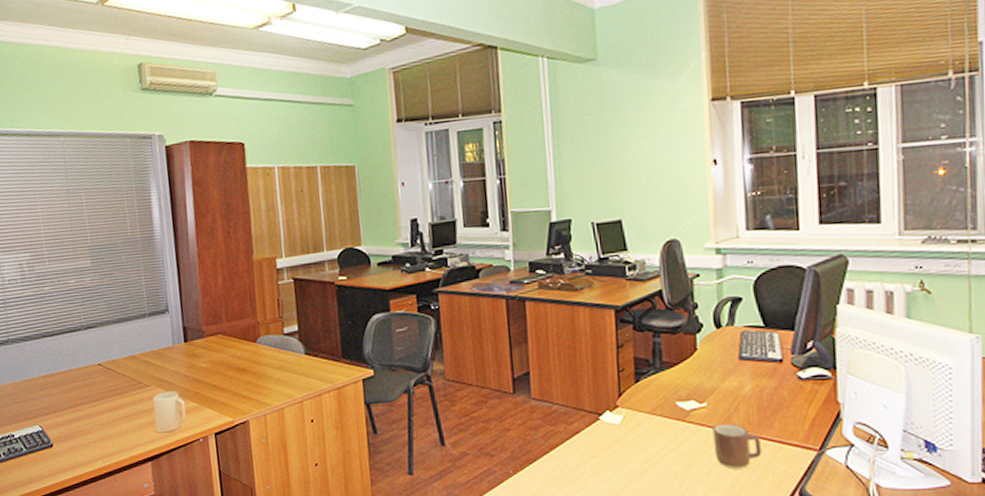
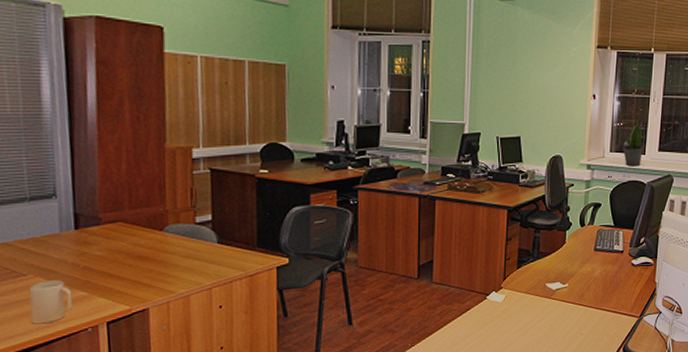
mug: present [713,423,761,469] -> none [569,299,602,333]
potted plant: none [763,188,795,248] -> present [622,122,643,167]

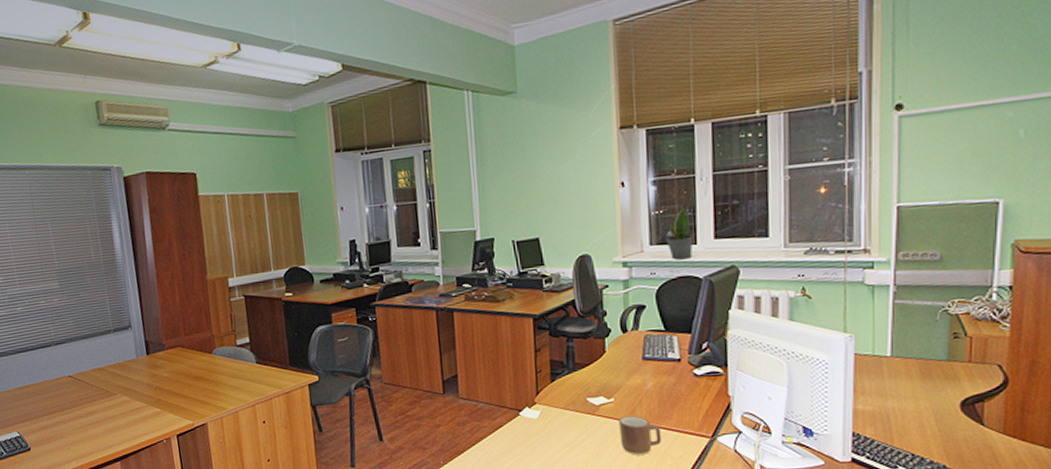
mug: present [28,280,73,325] -> none [119,398,151,436]
mug: none [569,299,602,333] -> present [619,416,661,455]

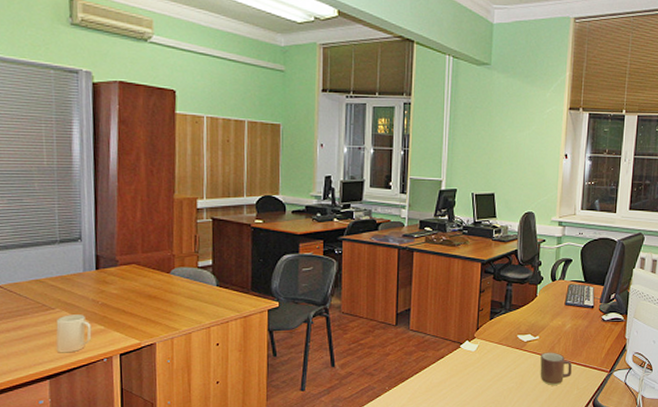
mug: none [119,398,151,436] -> present [55,314,92,353]
potted plant: present [665,207,693,260] -> none [593,181,614,224]

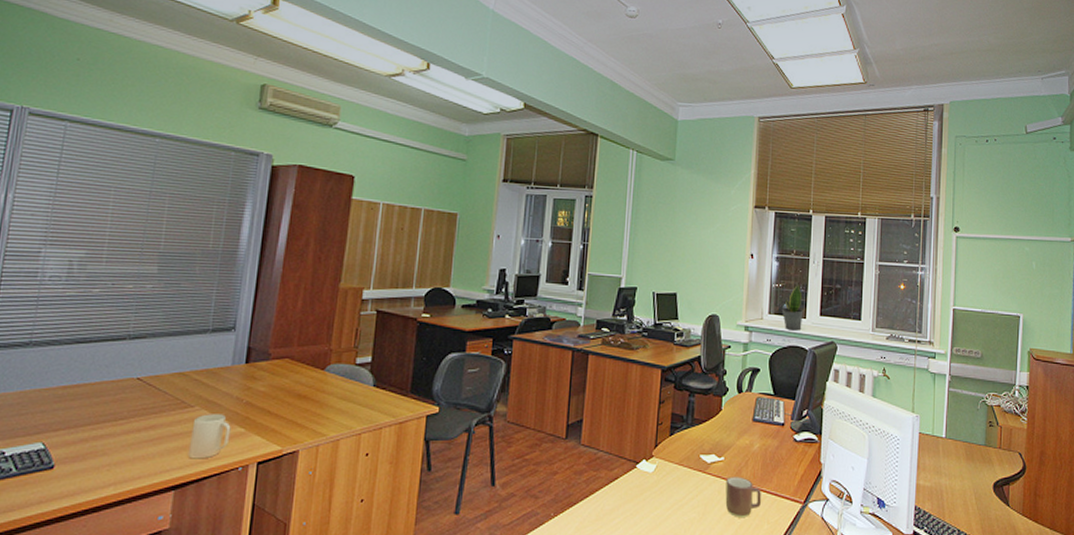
potted plant: none [593,181,614,224] -> present [781,284,804,331]

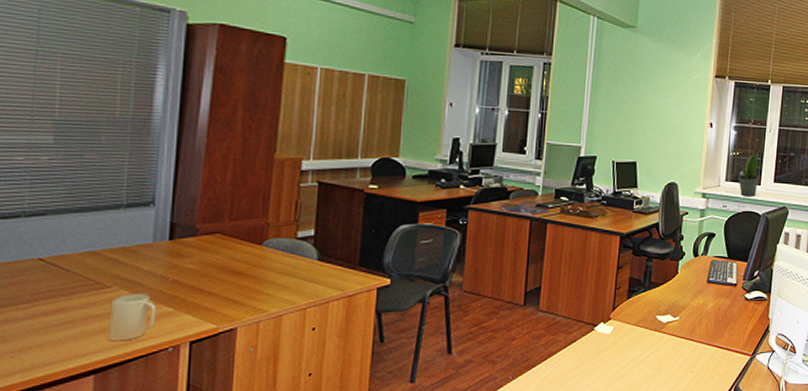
mug: present [725,476,761,517] -> none [679,334,713,371]

